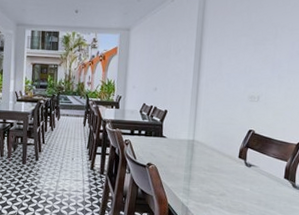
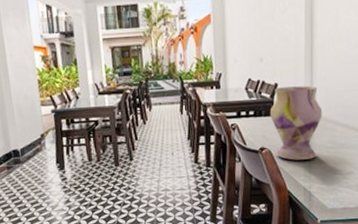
vase: none [158,114,203,179] -> present [270,86,322,161]

